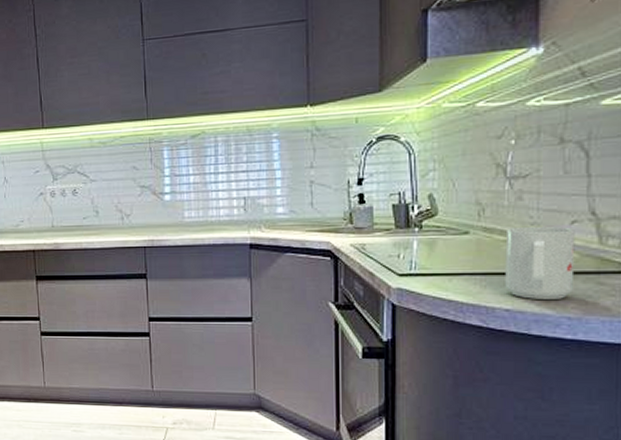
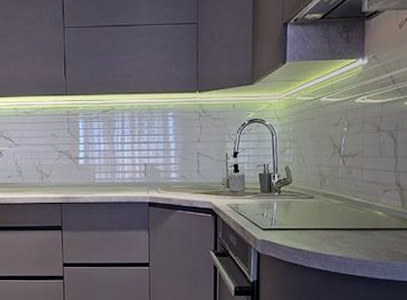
mug: present [505,227,575,299] -> none [339,194,386,249]

